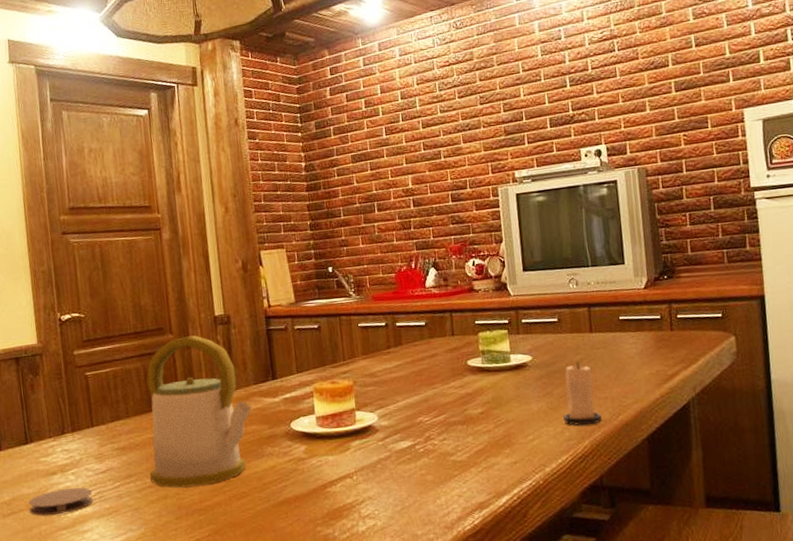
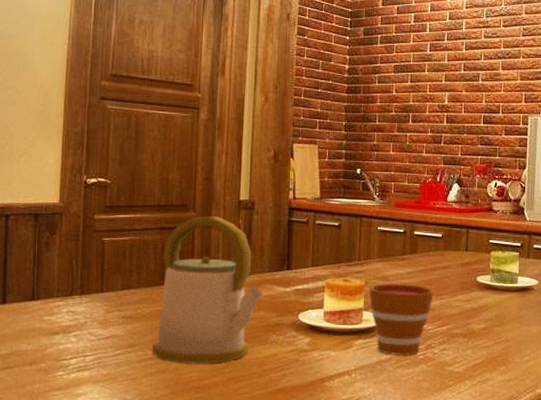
coaster: present [28,487,94,516] -> none [25,349,93,374]
cup: none [358,377,425,452] -> present [369,283,434,355]

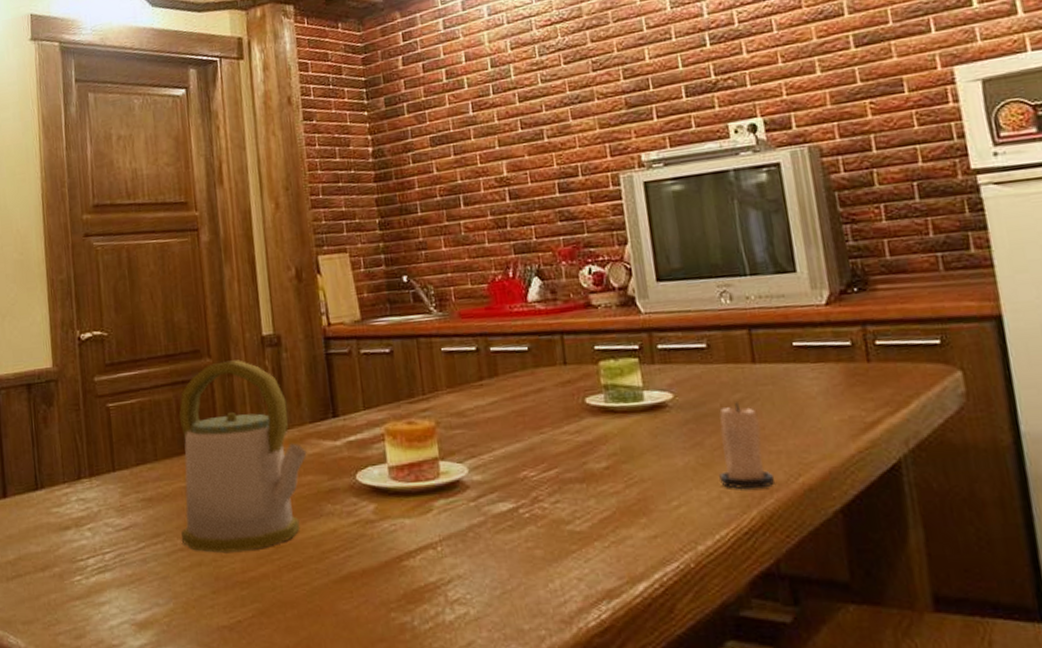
cup: present [369,283,434,355] -> none [441,418,530,516]

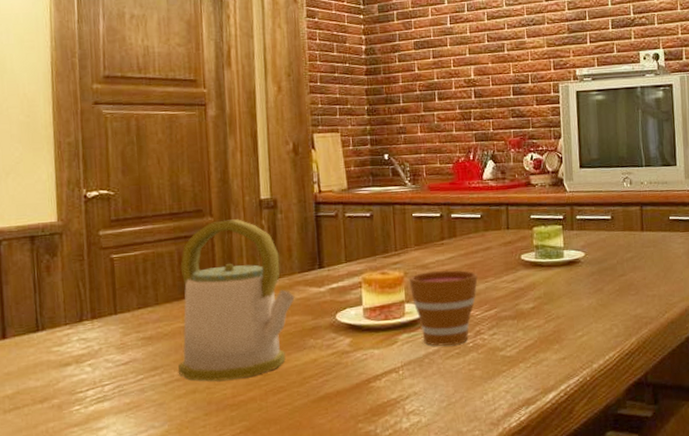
cup: none [441,418,530,516] -> present [408,270,478,346]
candle: present [719,402,774,490] -> none [612,259,649,323]

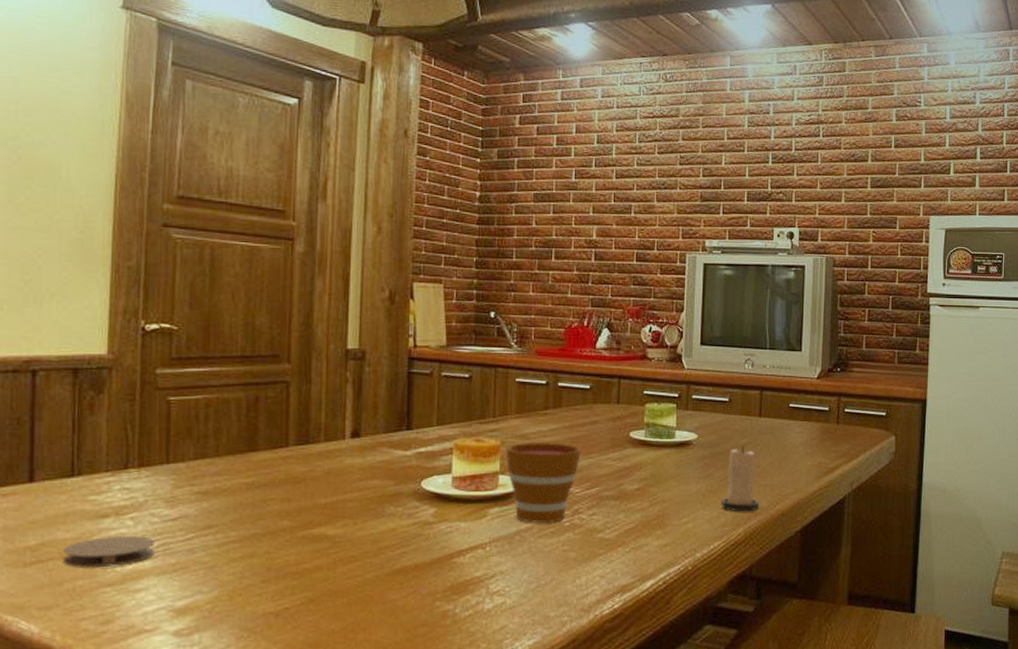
coaster: none [35,380,112,411] -> present [62,535,156,567]
kettle: present [178,219,295,381] -> none [236,368,377,545]
candle: none [612,259,649,323] -> present [721,445,759,512]

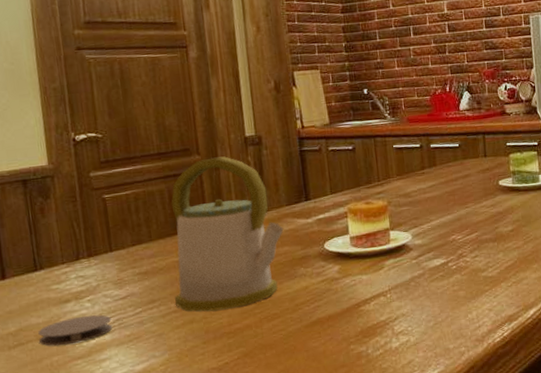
kettle: none [236,368,377,545] -> present [171,156,284,311]
cup: present [505,442,581,523] -> none [392,197,458,270]

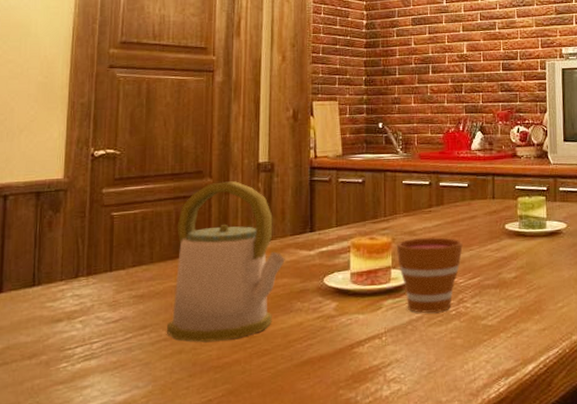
coaster: present [38,314,113,346] -> none [23,337,100,368]
cup: none [392,197,458,270] -> present [396,237,463,313]

